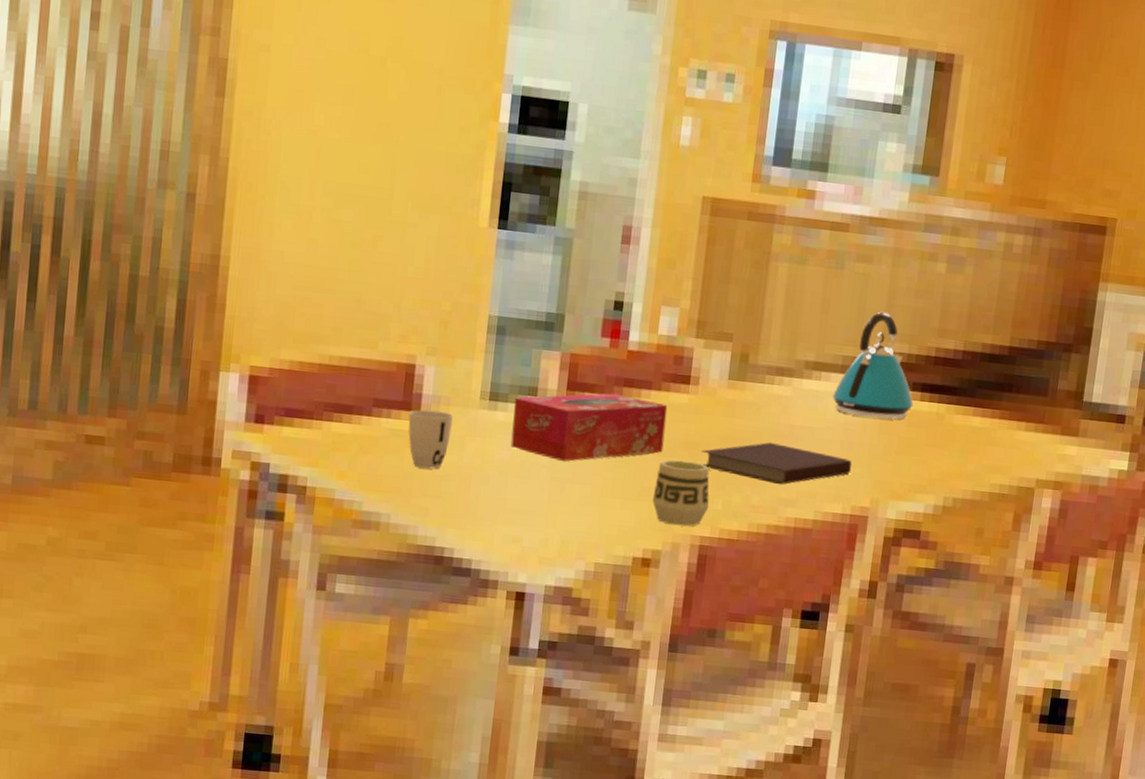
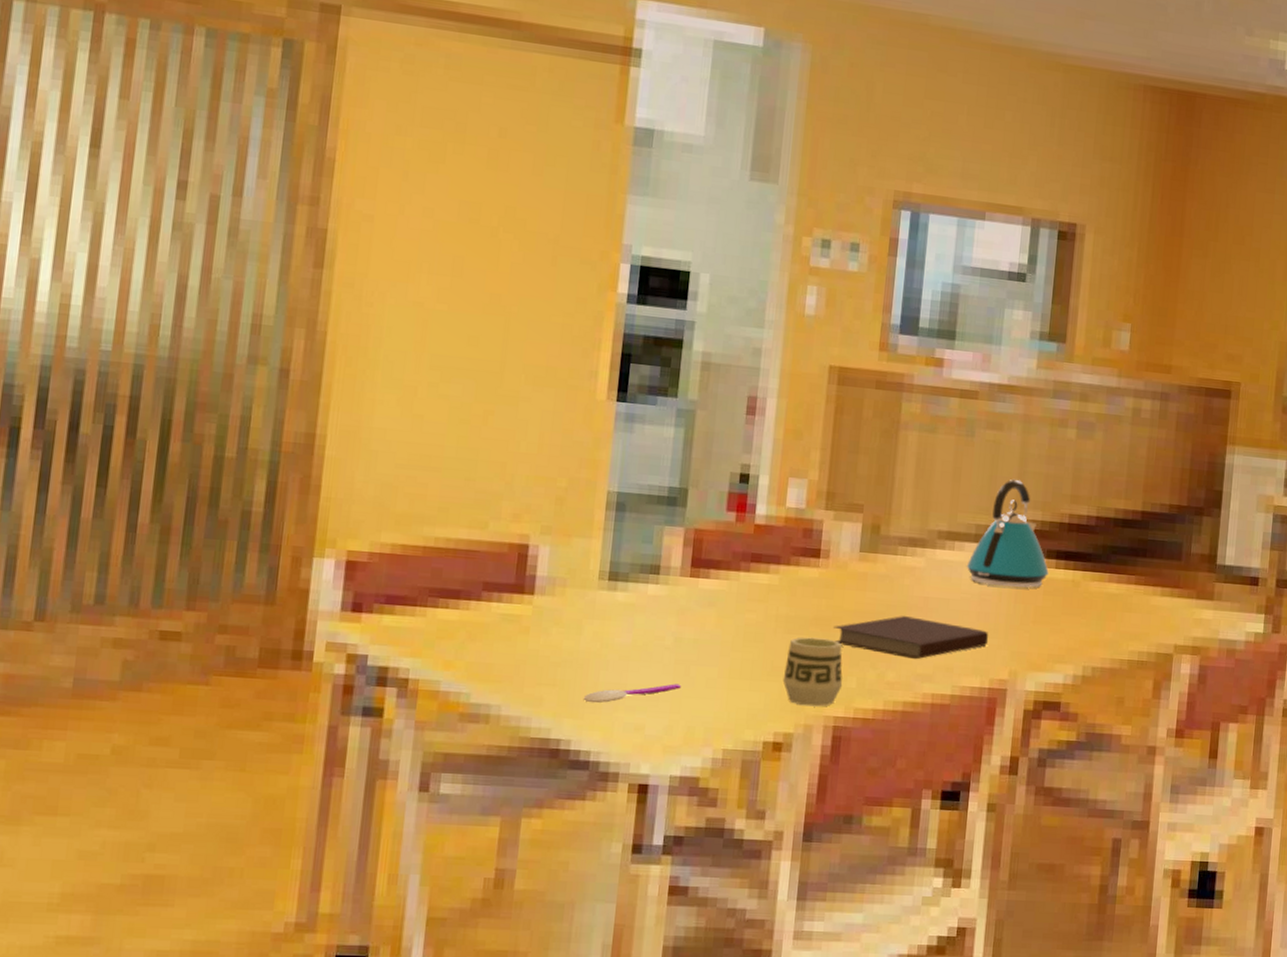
cup: present [408,409,453,470] -> none [521,592,569,656]
spoon: none [465,499,557,516] -> present [583,684,682,704]
tissue box: present [510,393,668,462] -> none [631,569,798,643]

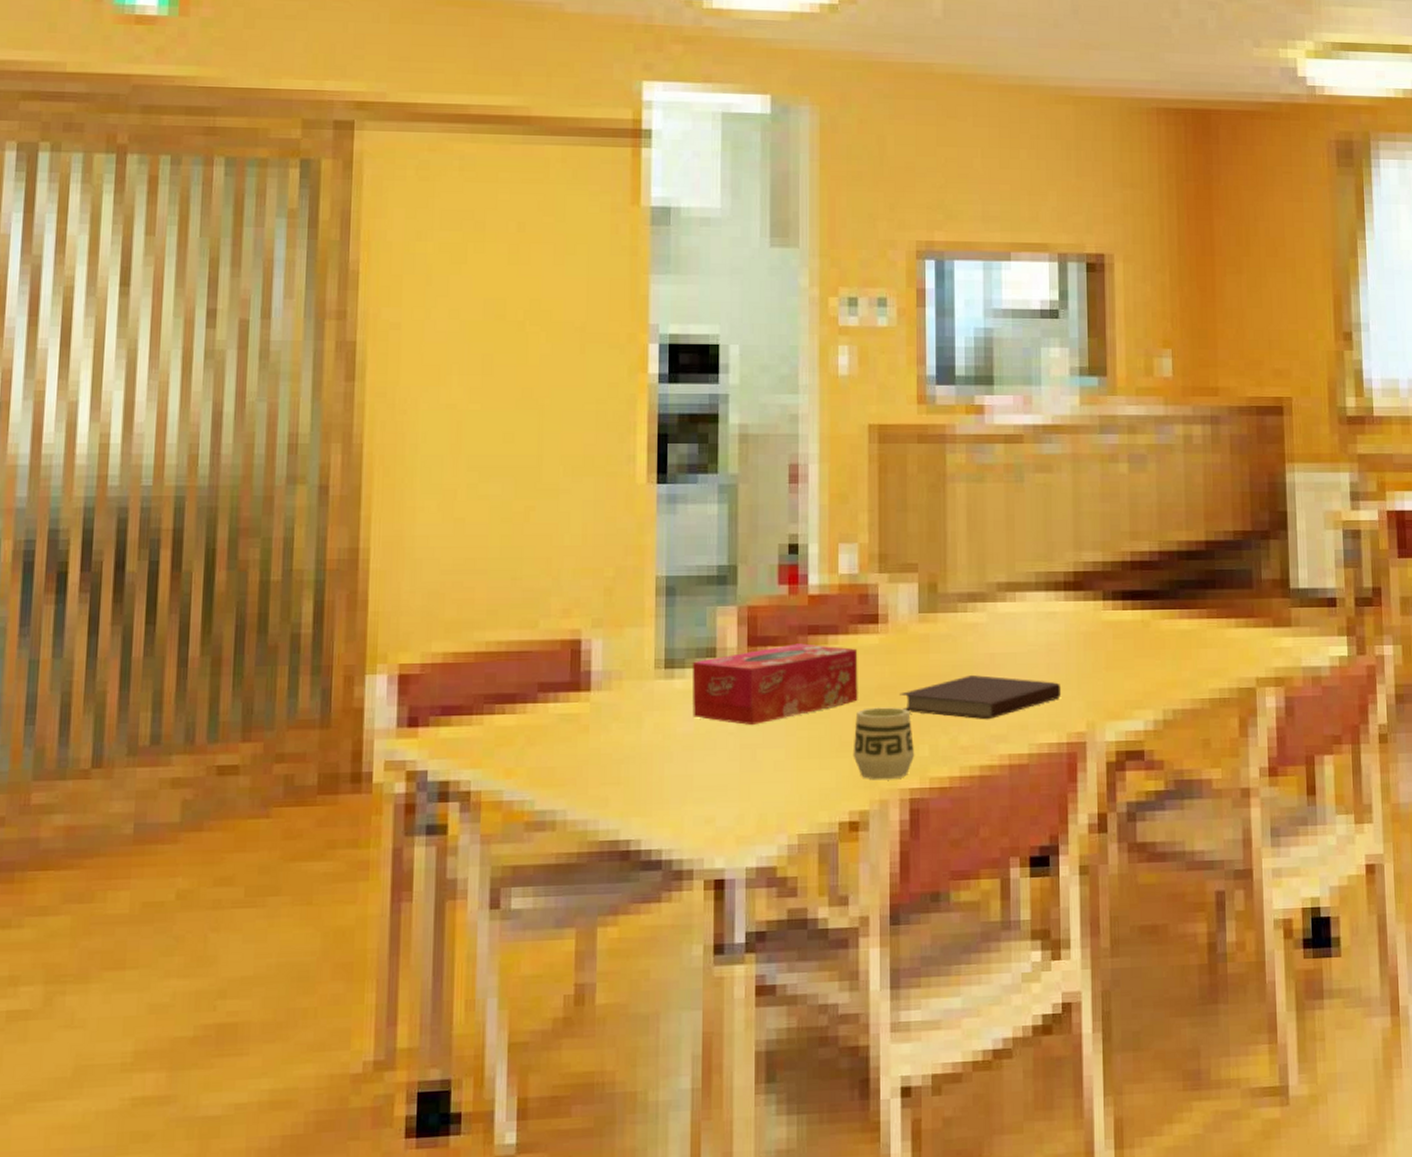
spoon: present [583,684,682,704] -> none [650,770,749,799]
tissue box: none [631,569,798,643] -> present [692,643,858,725]
kettle: present [966,479,1049,588] -> none [1029,521,1116,635]

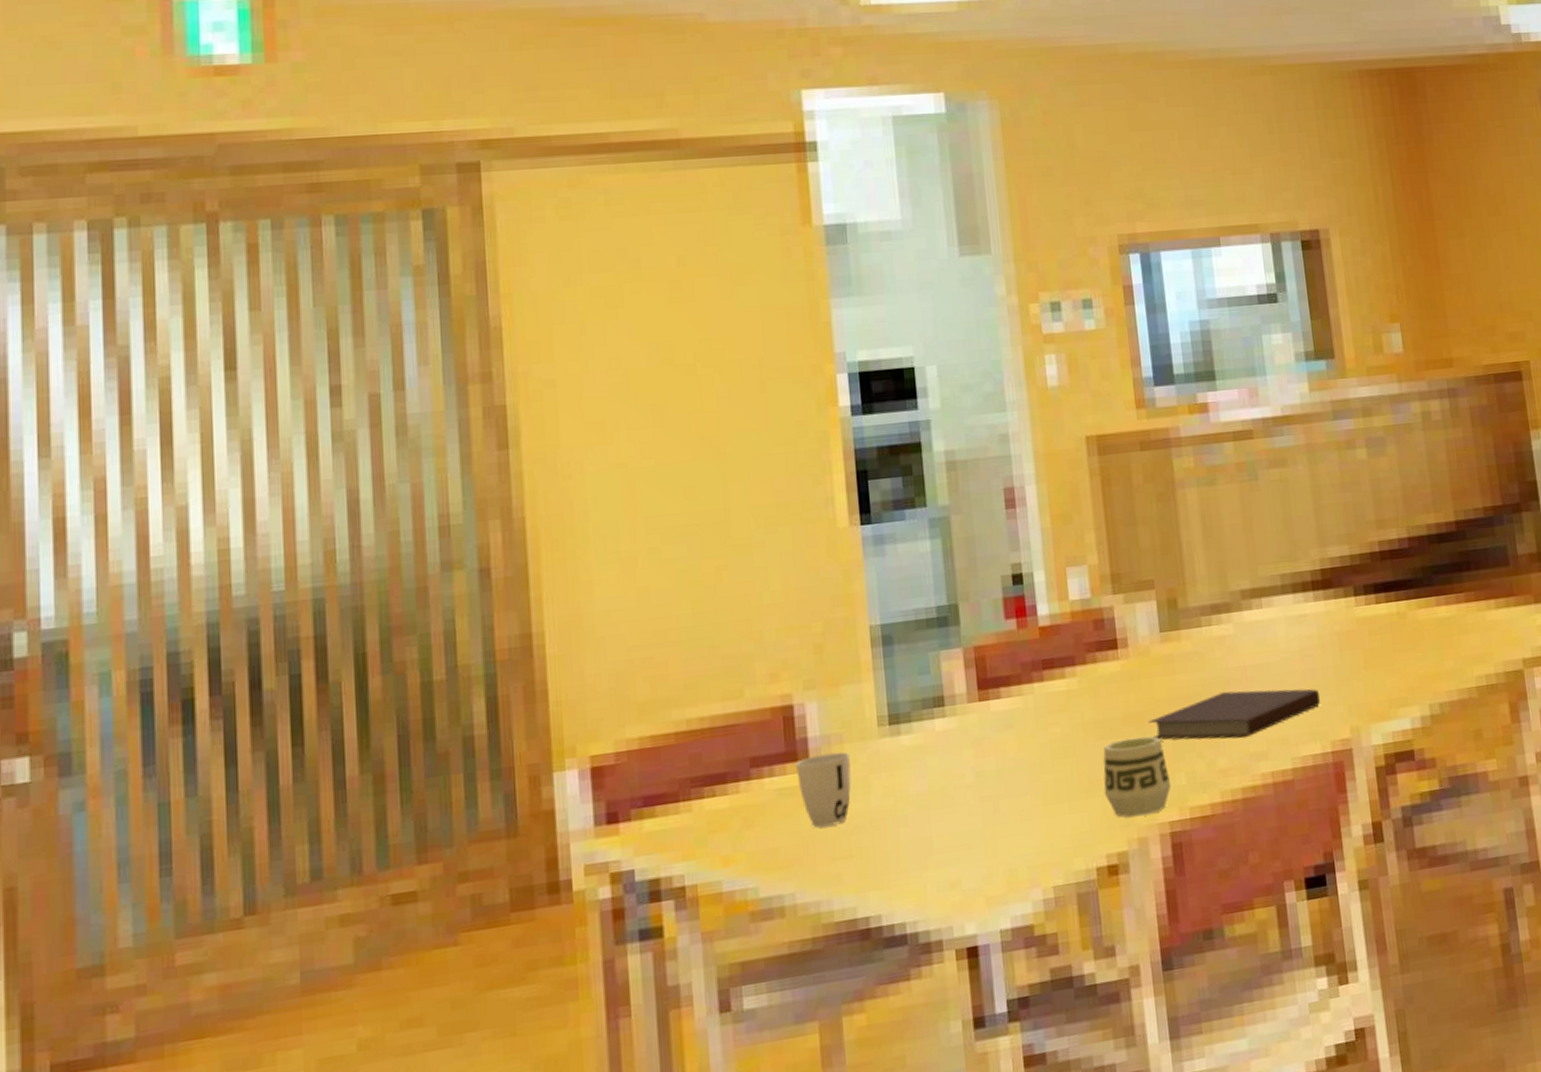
cup: none [578,687,627,754] -> present [796,752,852,828]
tissue box: present [692,643,858,725] -> none [918,678,1104,776]

